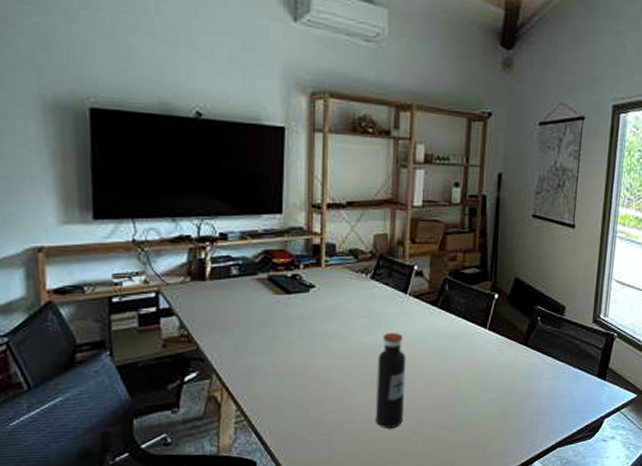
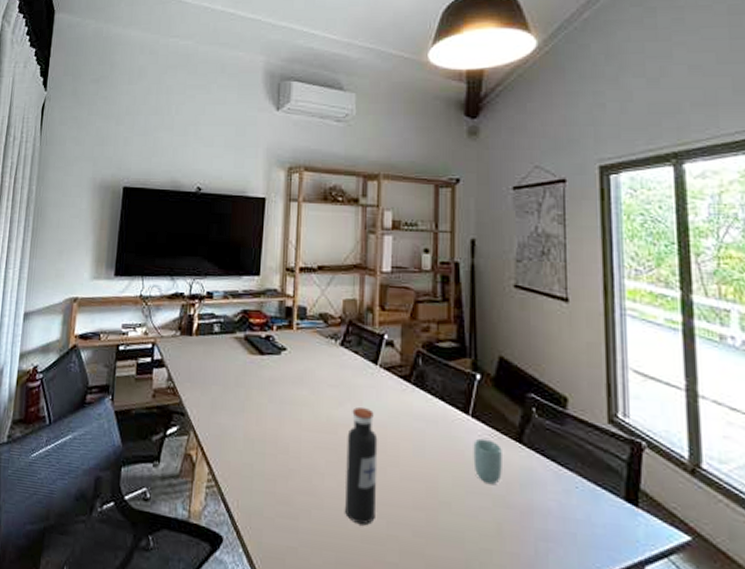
cup: none [487,346,511,380] -> present [473,438,502,484]

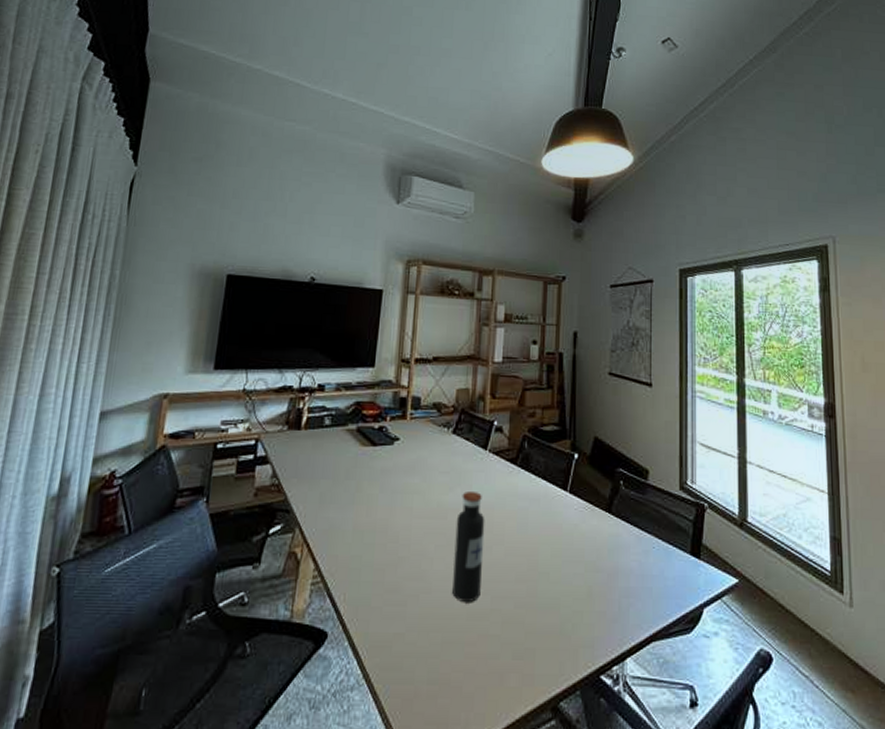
cup: present [473,438,502,484] -> none [569,512,594,551]

